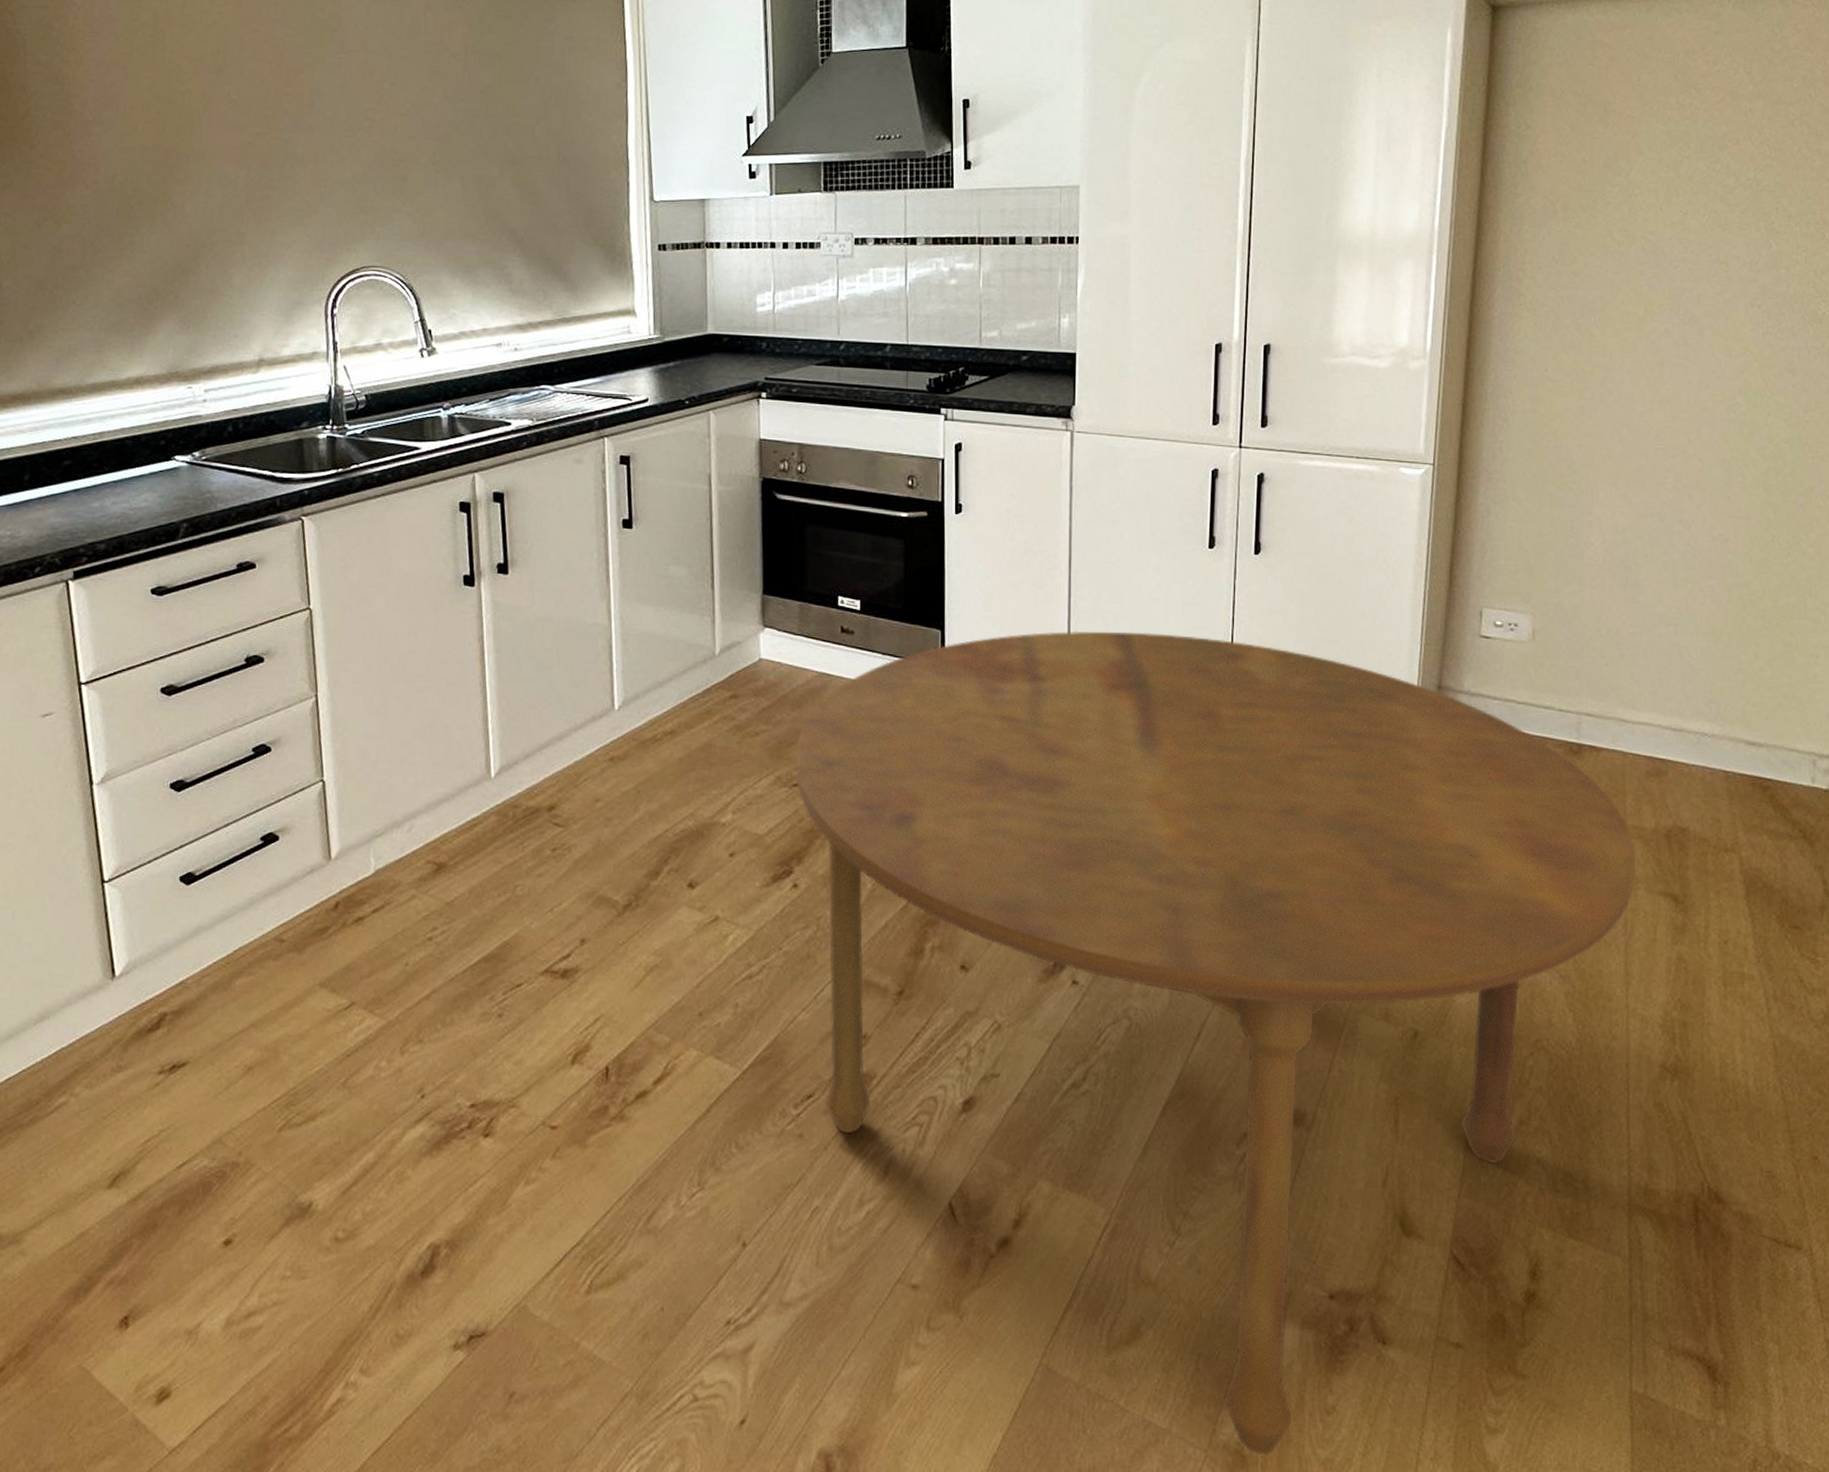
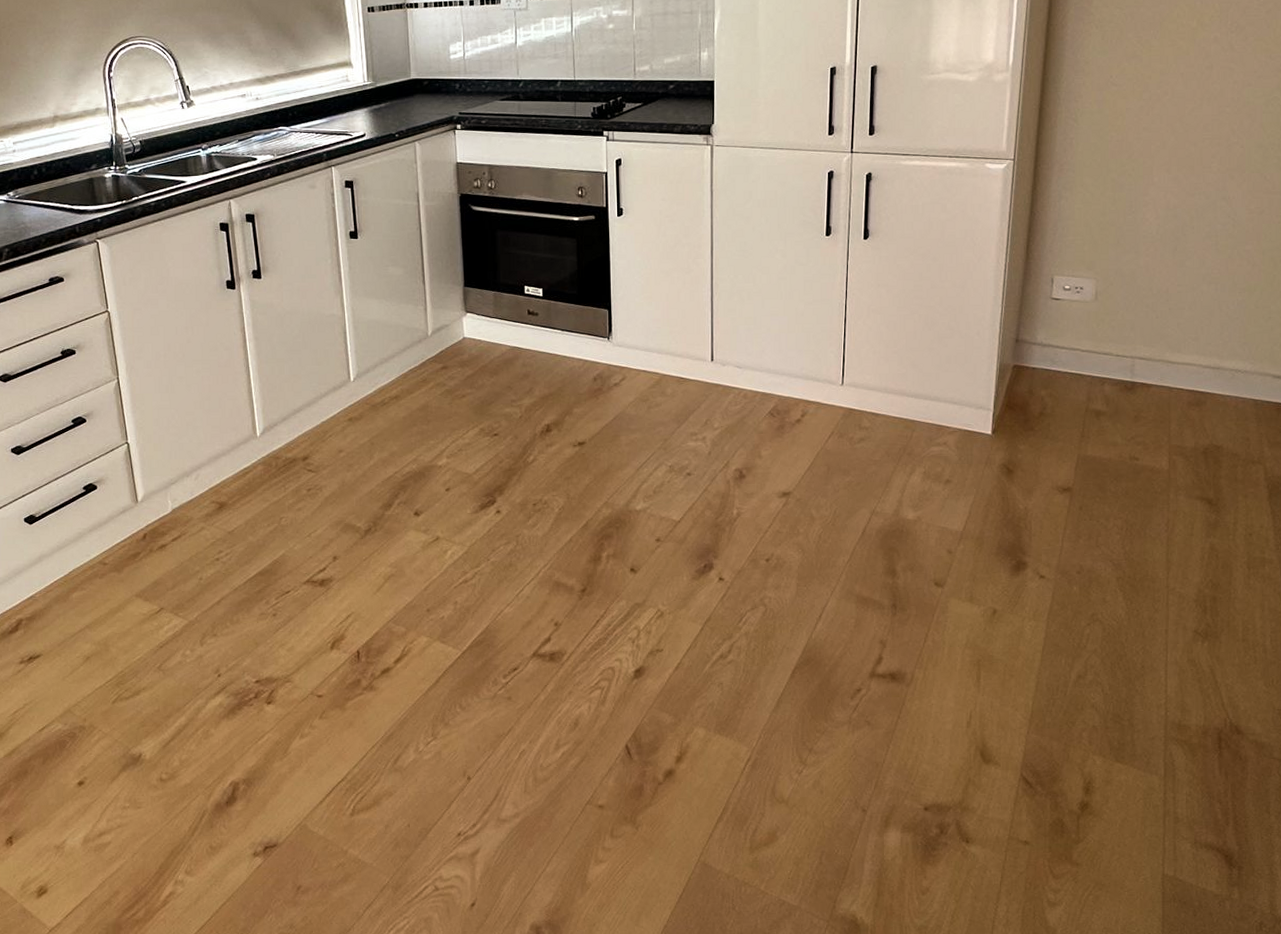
dining table: present [795,630,1636,1456] -> none [494,305,1178,924]

